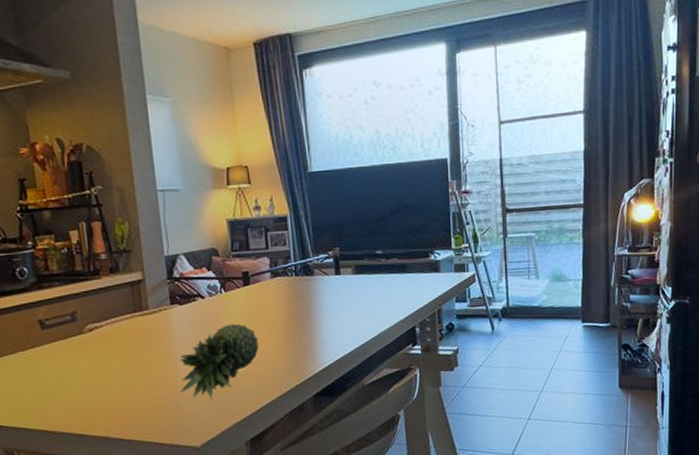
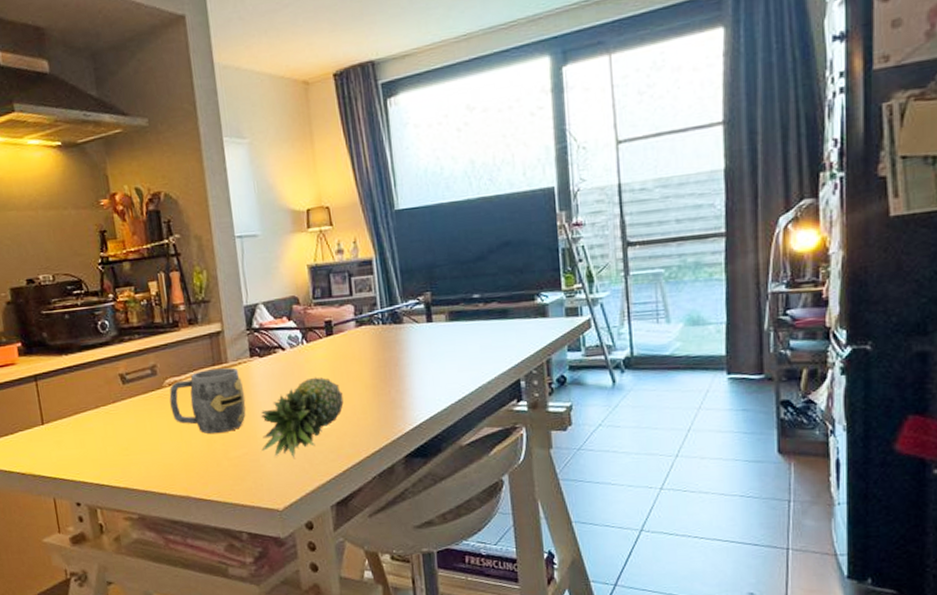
mug: none [89,314,166,378] -> present [169,367,246,434]

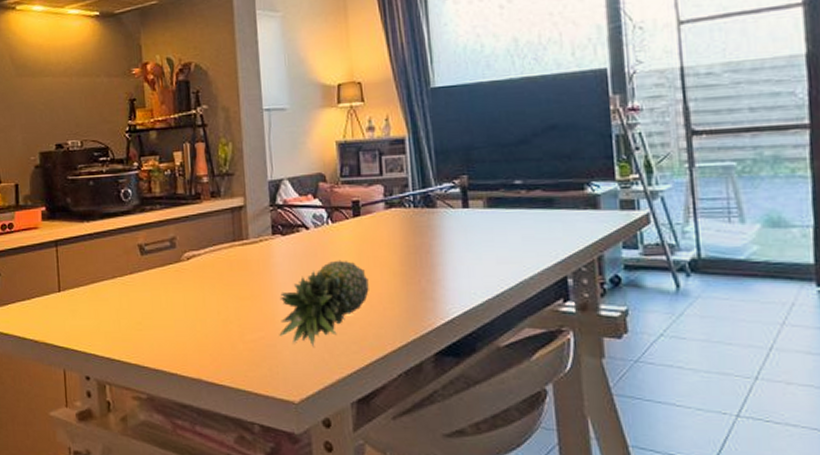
mug: present [169,367,246,434] -> none [187,244,265,314]

